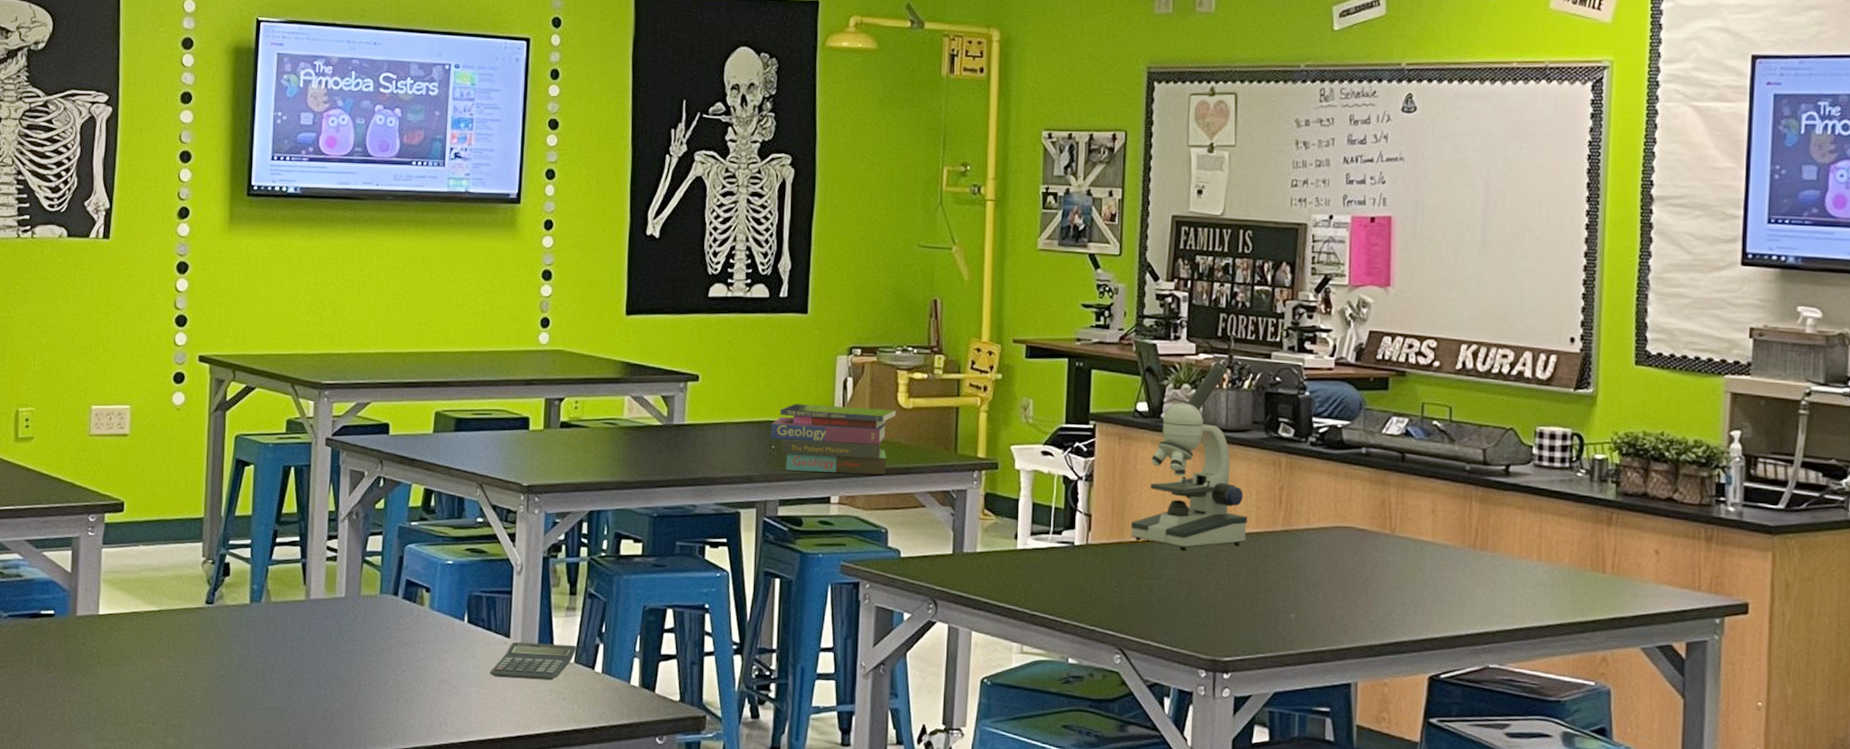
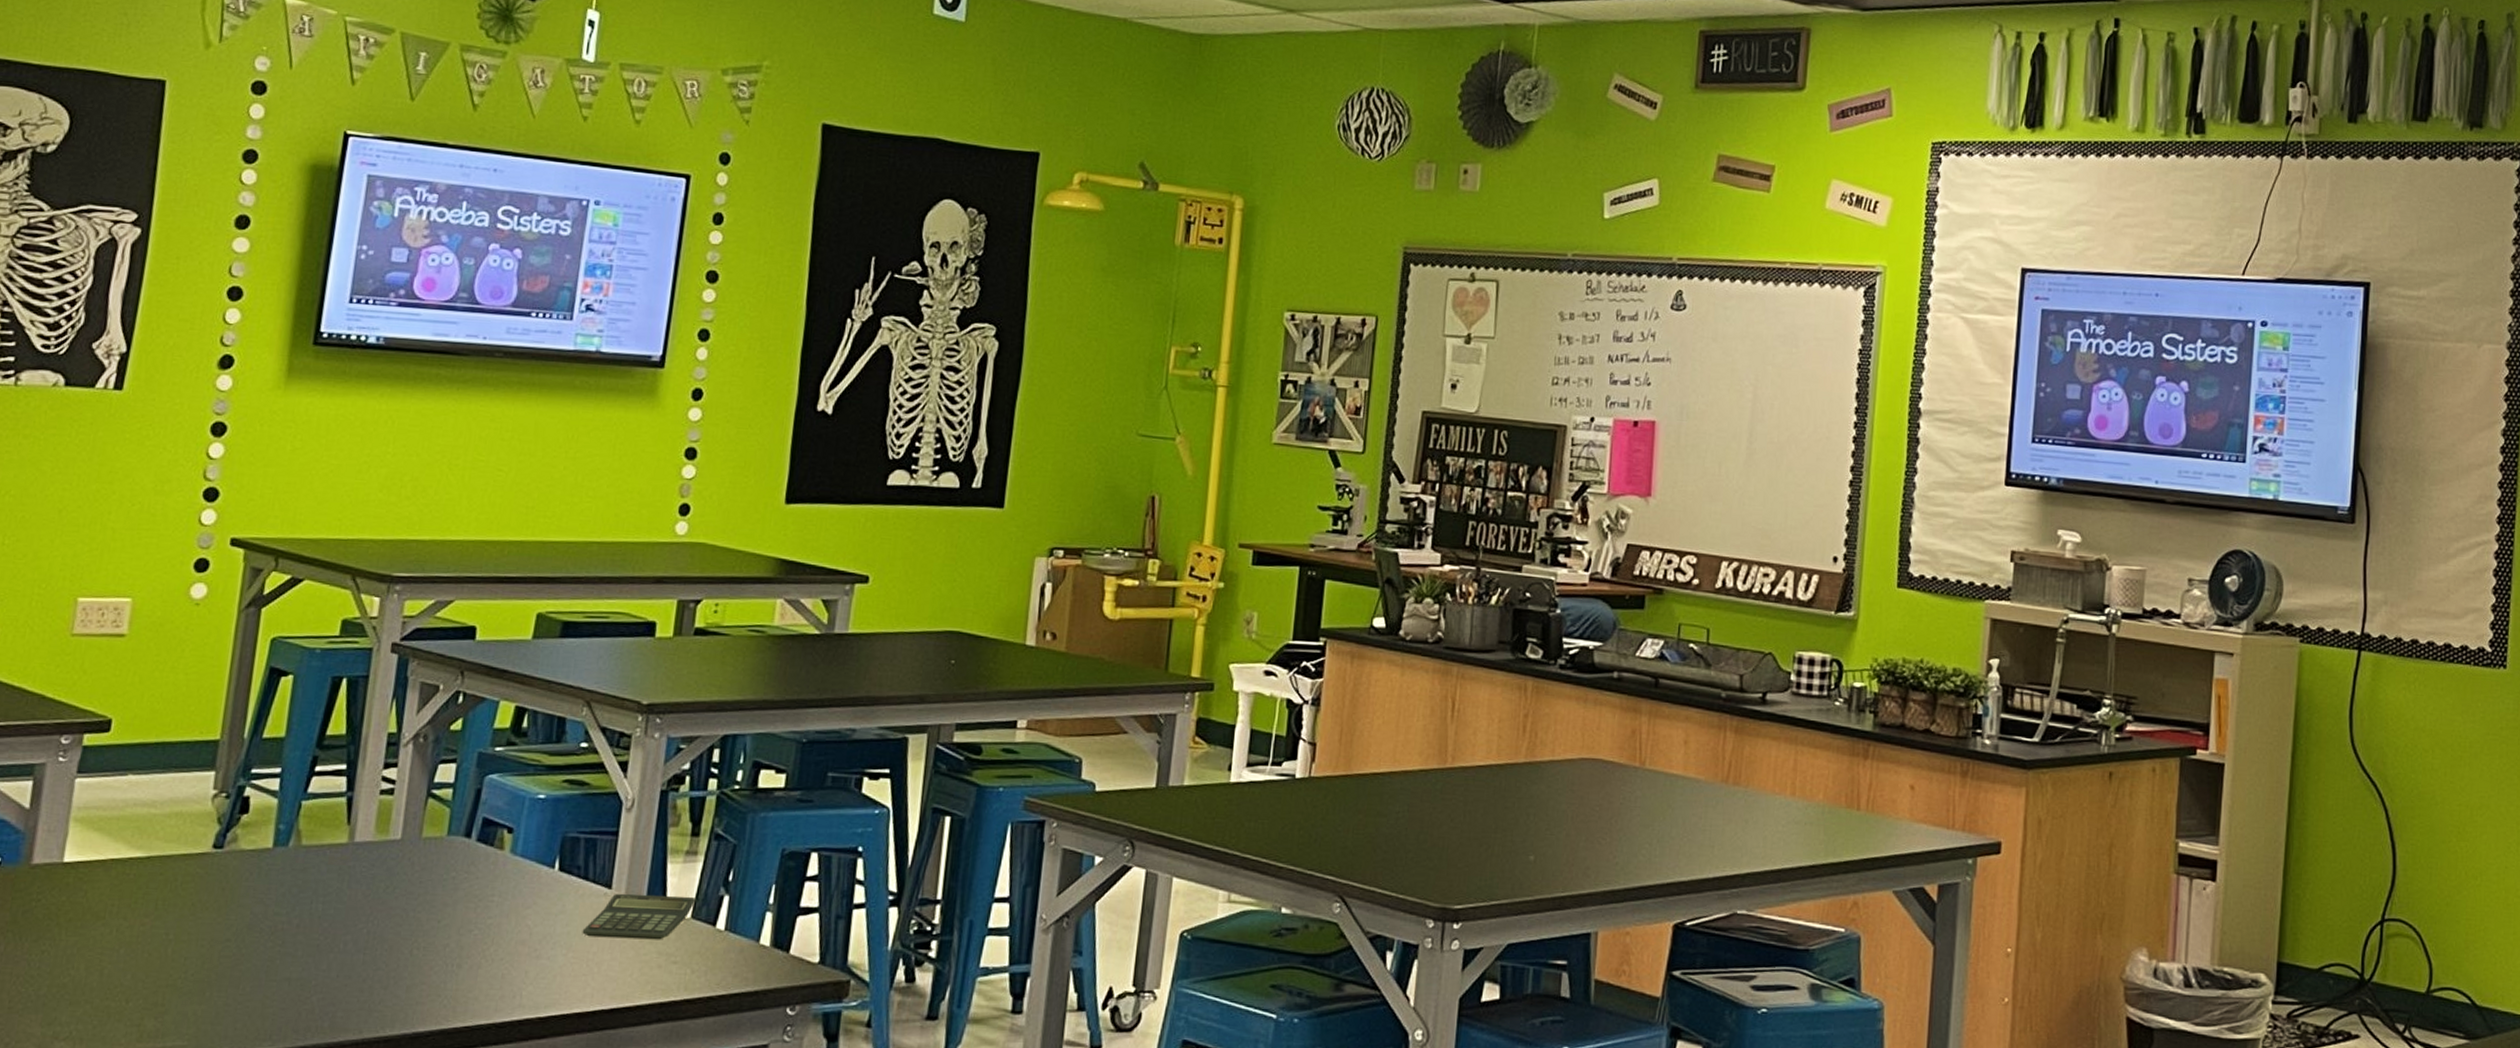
books: present [771,404,896,475] -> none [950,612,1100,696]
microscope: present [1131,362,1247,550] -> none [1359,575,1488,784]

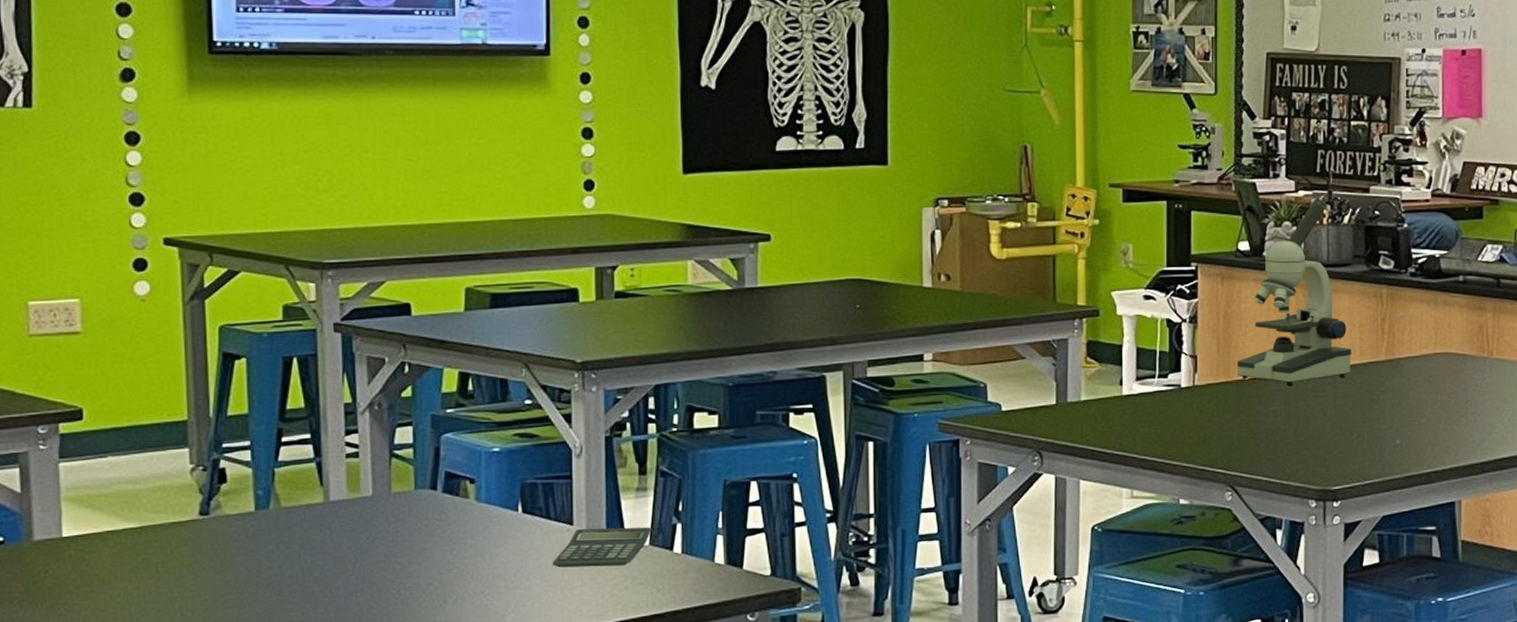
microscope: none [1359,575,1488,784] -> present [1237,199,1351,385]

